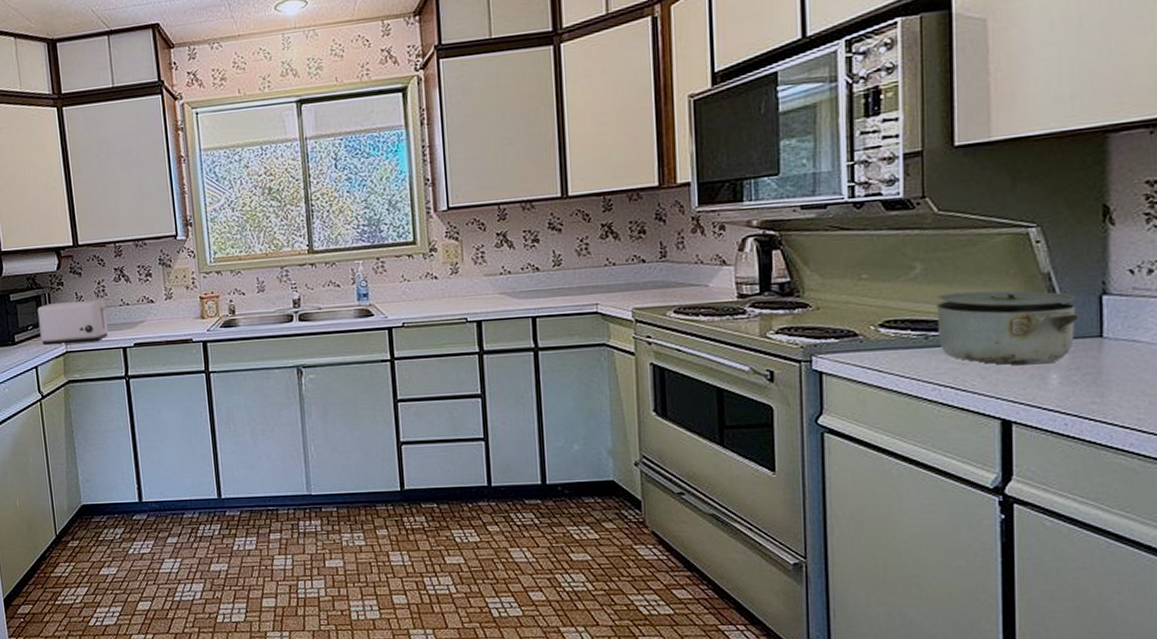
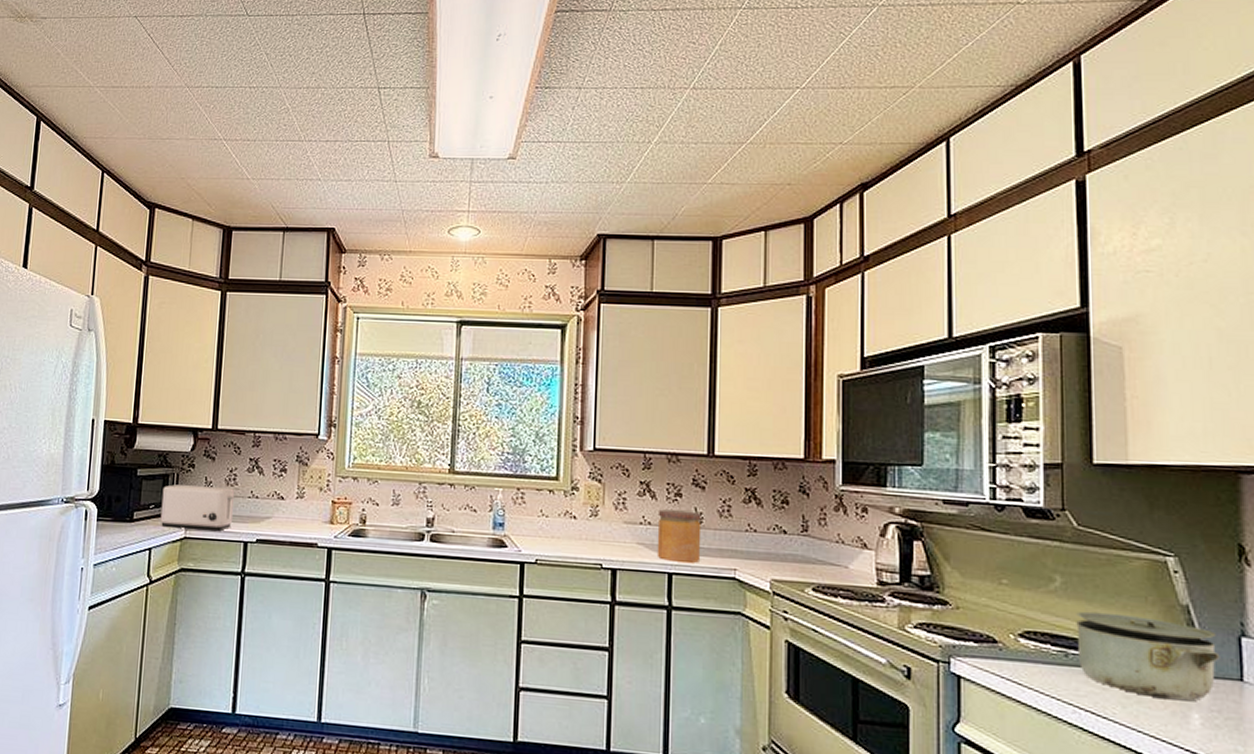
jar: none [516,254,562,306] -> present [657,509,702,563]

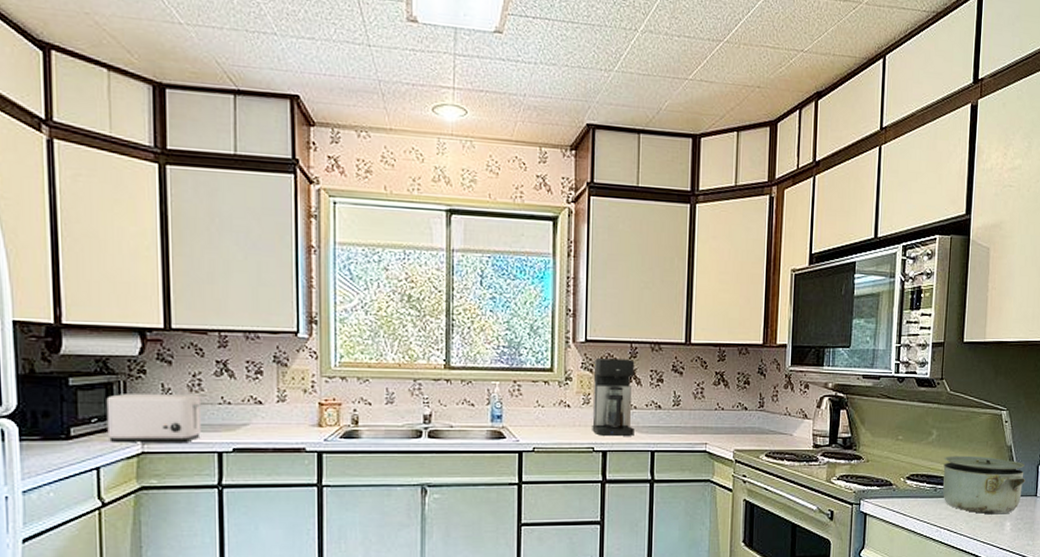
coffee maker: none [600,468,649,554] -> present [592,358,635,436]
jar: present [657,509,702,563] -> none [641,394,680,440]

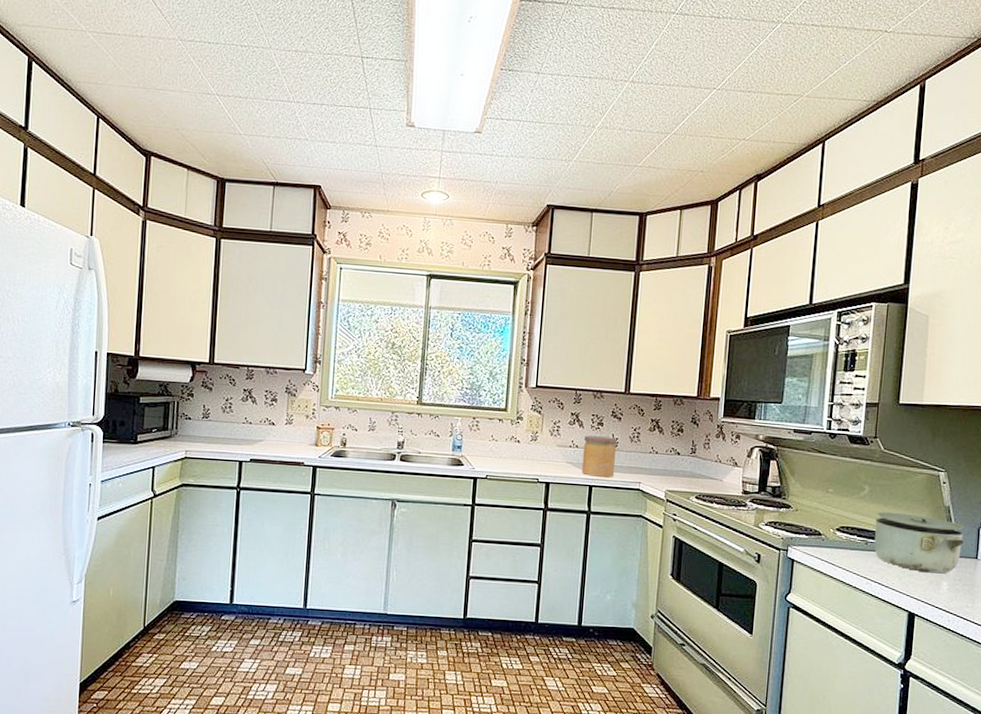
toaster: present [106,394,202,444] -> none [162,411,231,452]
coffee maker: present [592,358,635,436] -> none [537,402,578,471]
jar: none [641,394,680,440] -> present [581,435,617,478]

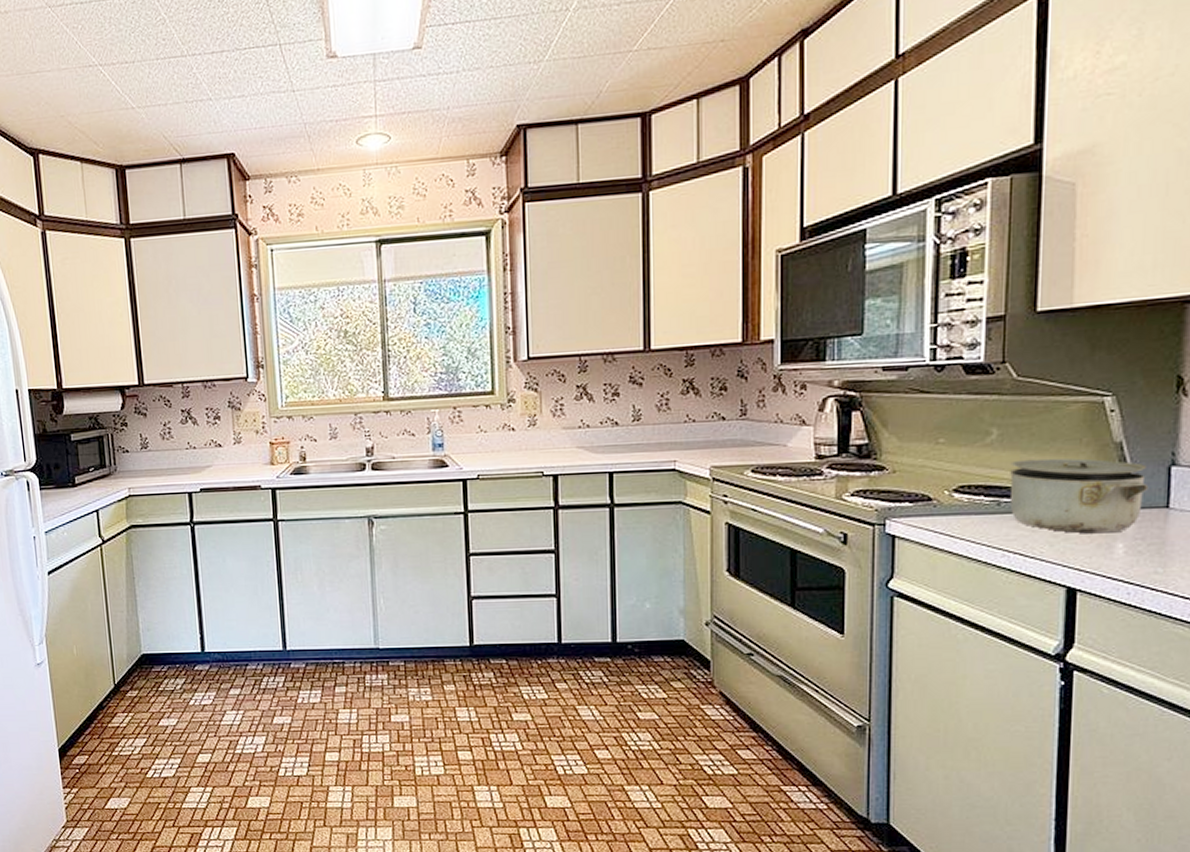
jar: present [581,435,617,478] -> none [596,409,641,461]

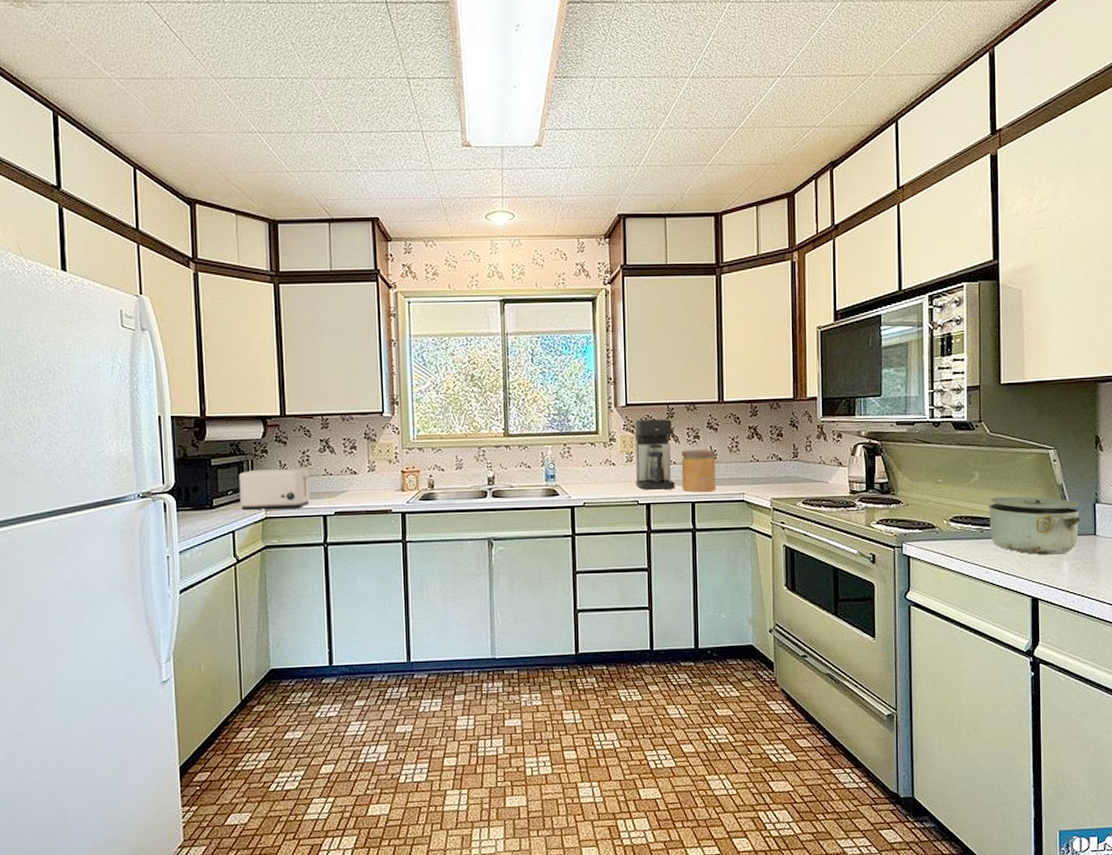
toaster: none [99,442,173,487] -> present [238,468,310,510]
coffee maker: none [539,374,588,459] -> present [635,419,675,490]
jar: none [596,409,641,461] -> present [681,449,717,492]

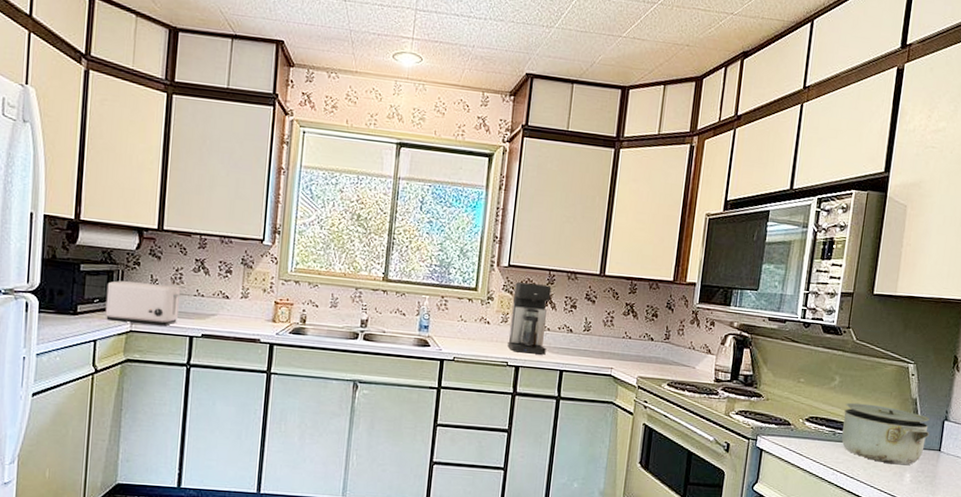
jar: present [681,449,717,492] -> none [552,318,591,362]

